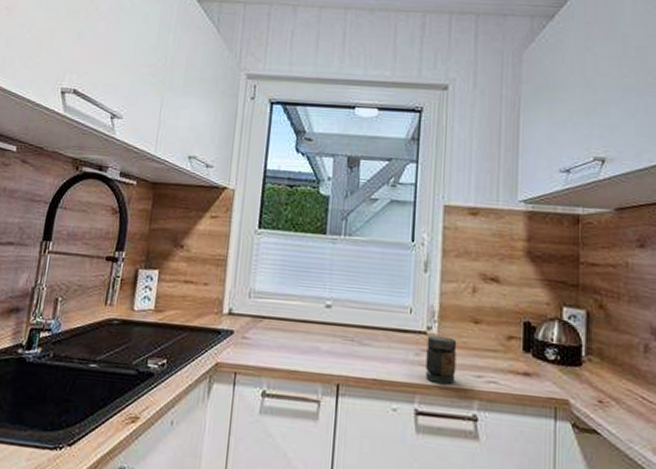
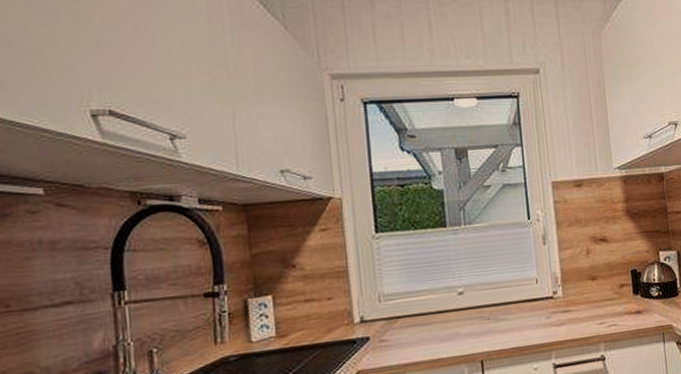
jar: present [425,335,457,384] -> none [554,296,583,338]

